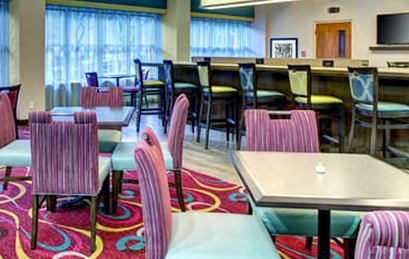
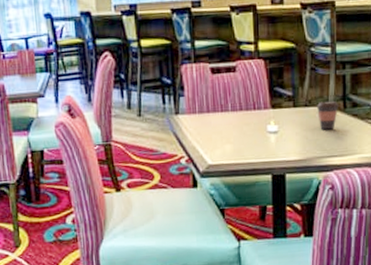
coffee cup: none [359,150,380,175] -> present [316,100,339,130]

